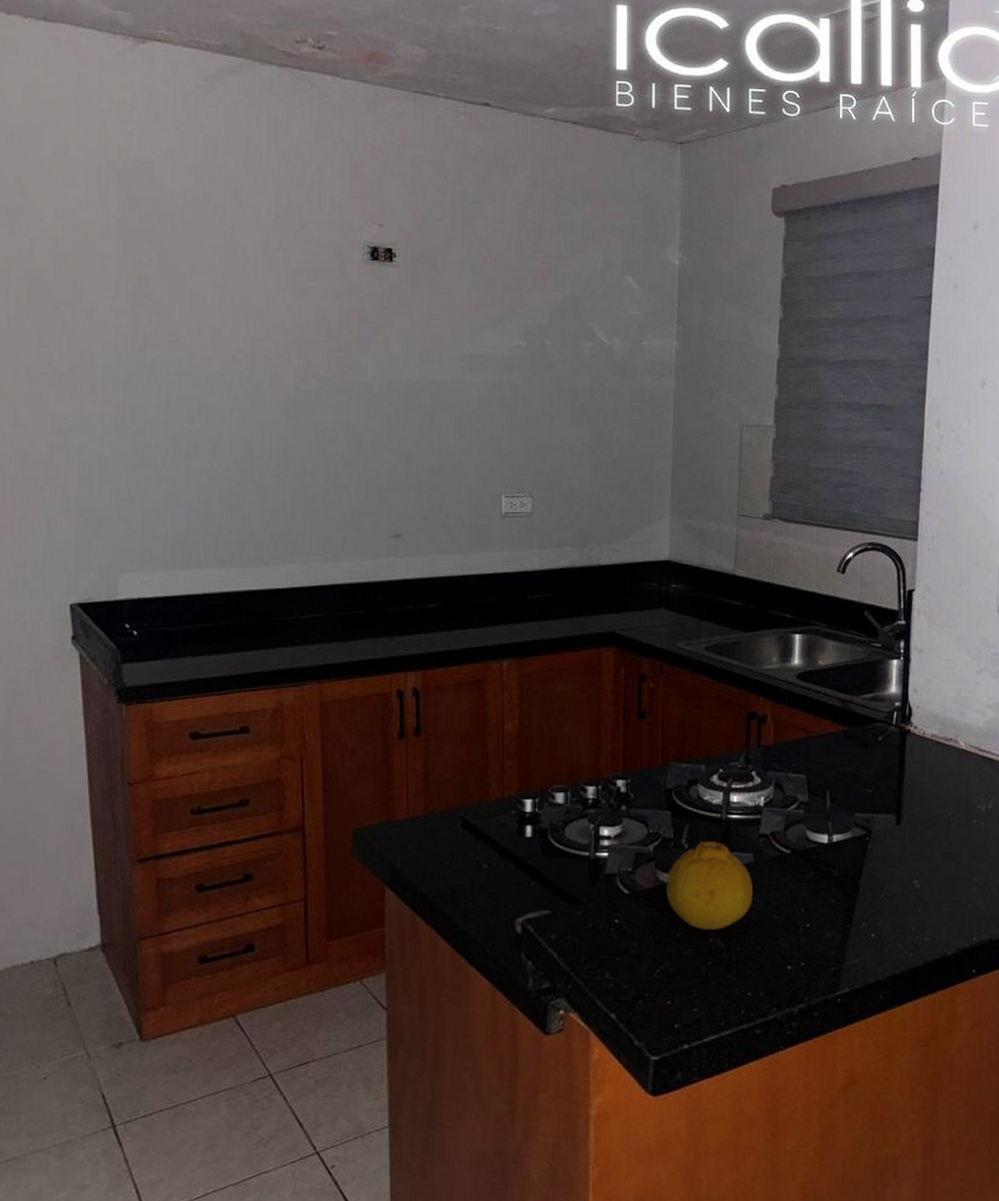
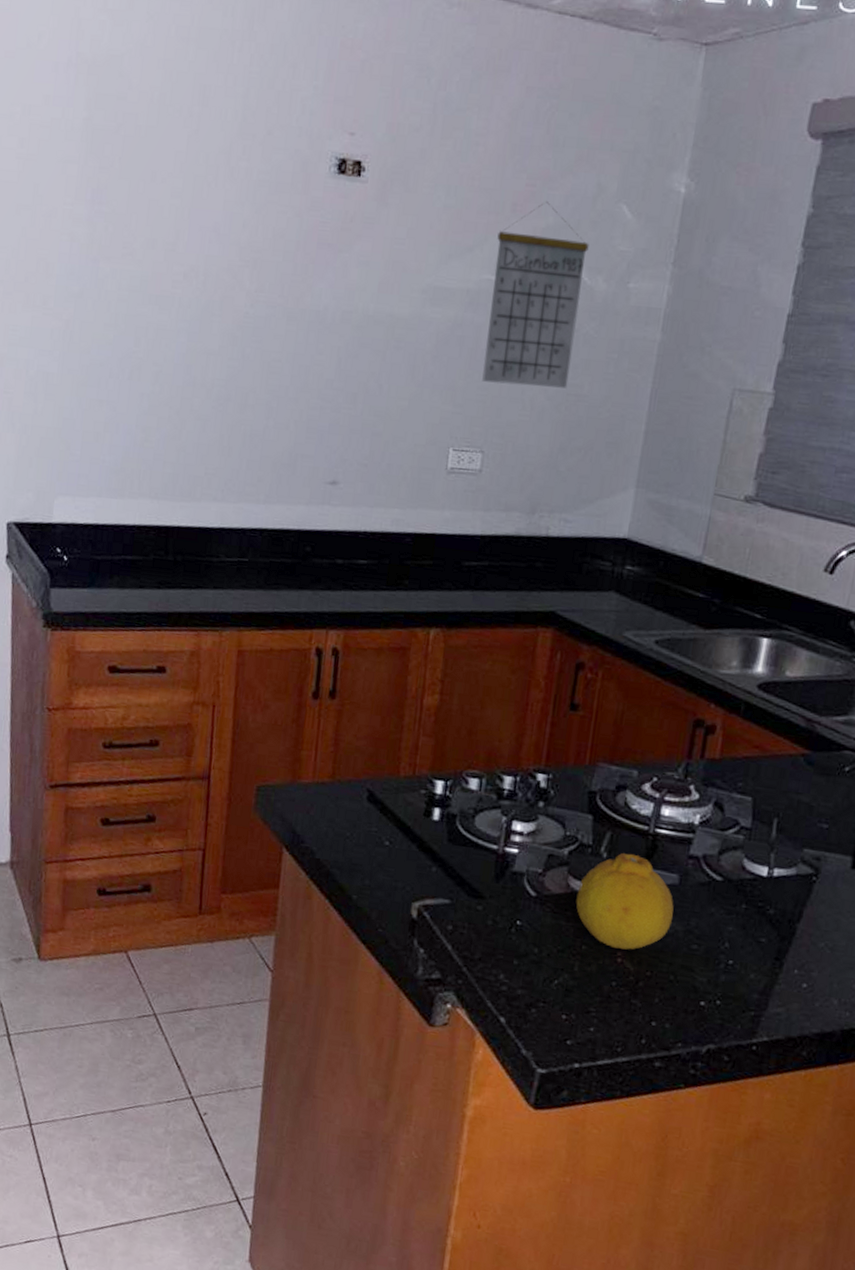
calendar: none [523,277,604,435] -> present [482,202,589,388]

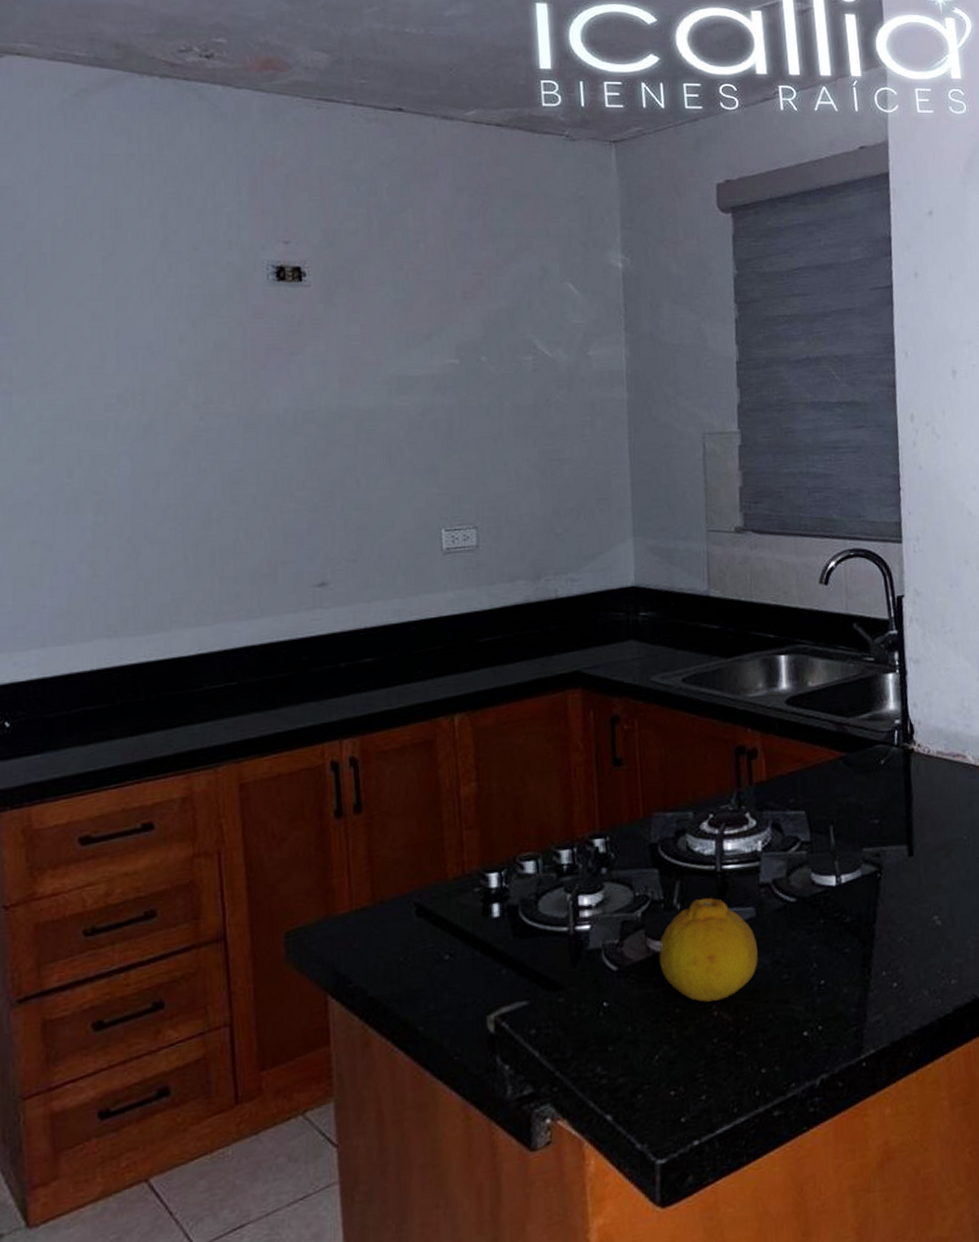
calendar: present [482,202,589,388] -> none [453,287,549,460]

